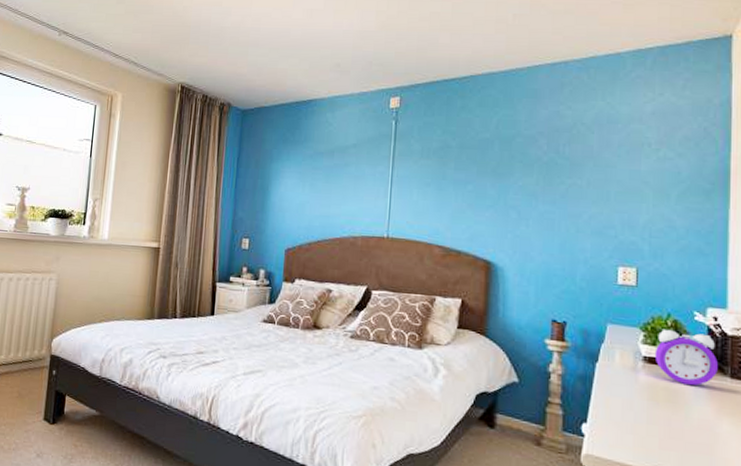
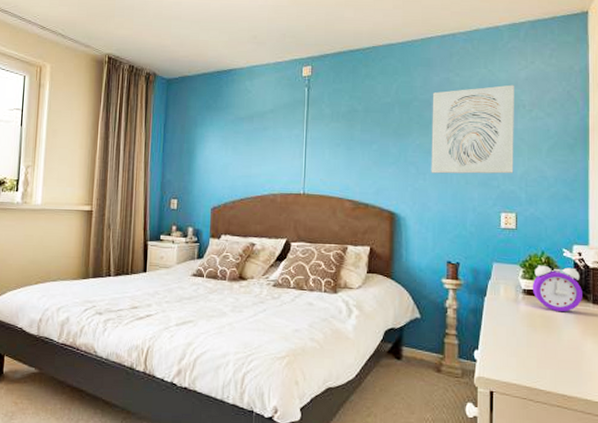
wall art: none [535,119,638,222] -> present [431,84,514,174]

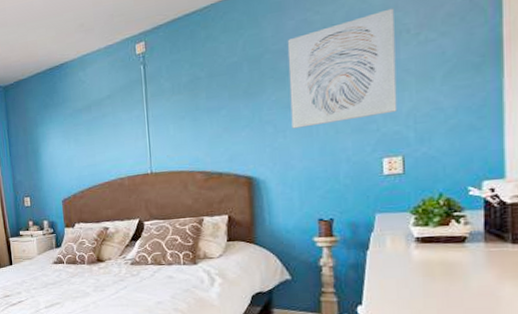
alarm clock: present [532,265,582,312] -> none [427,206,497,258]

